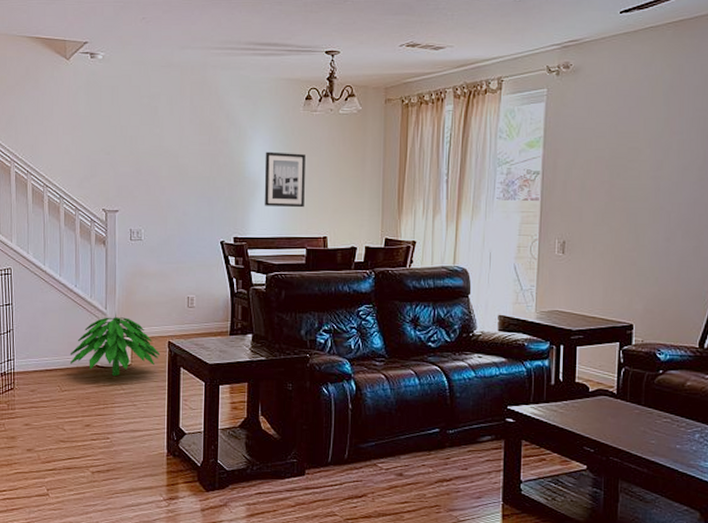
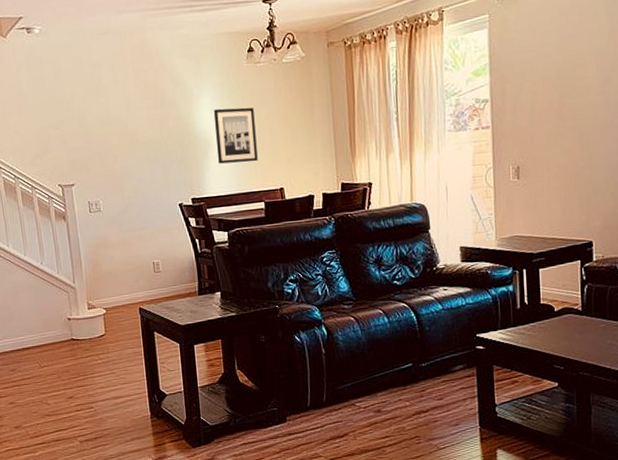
indoor plant: present [69,312,161,376] -> none [44,285,133,347]

